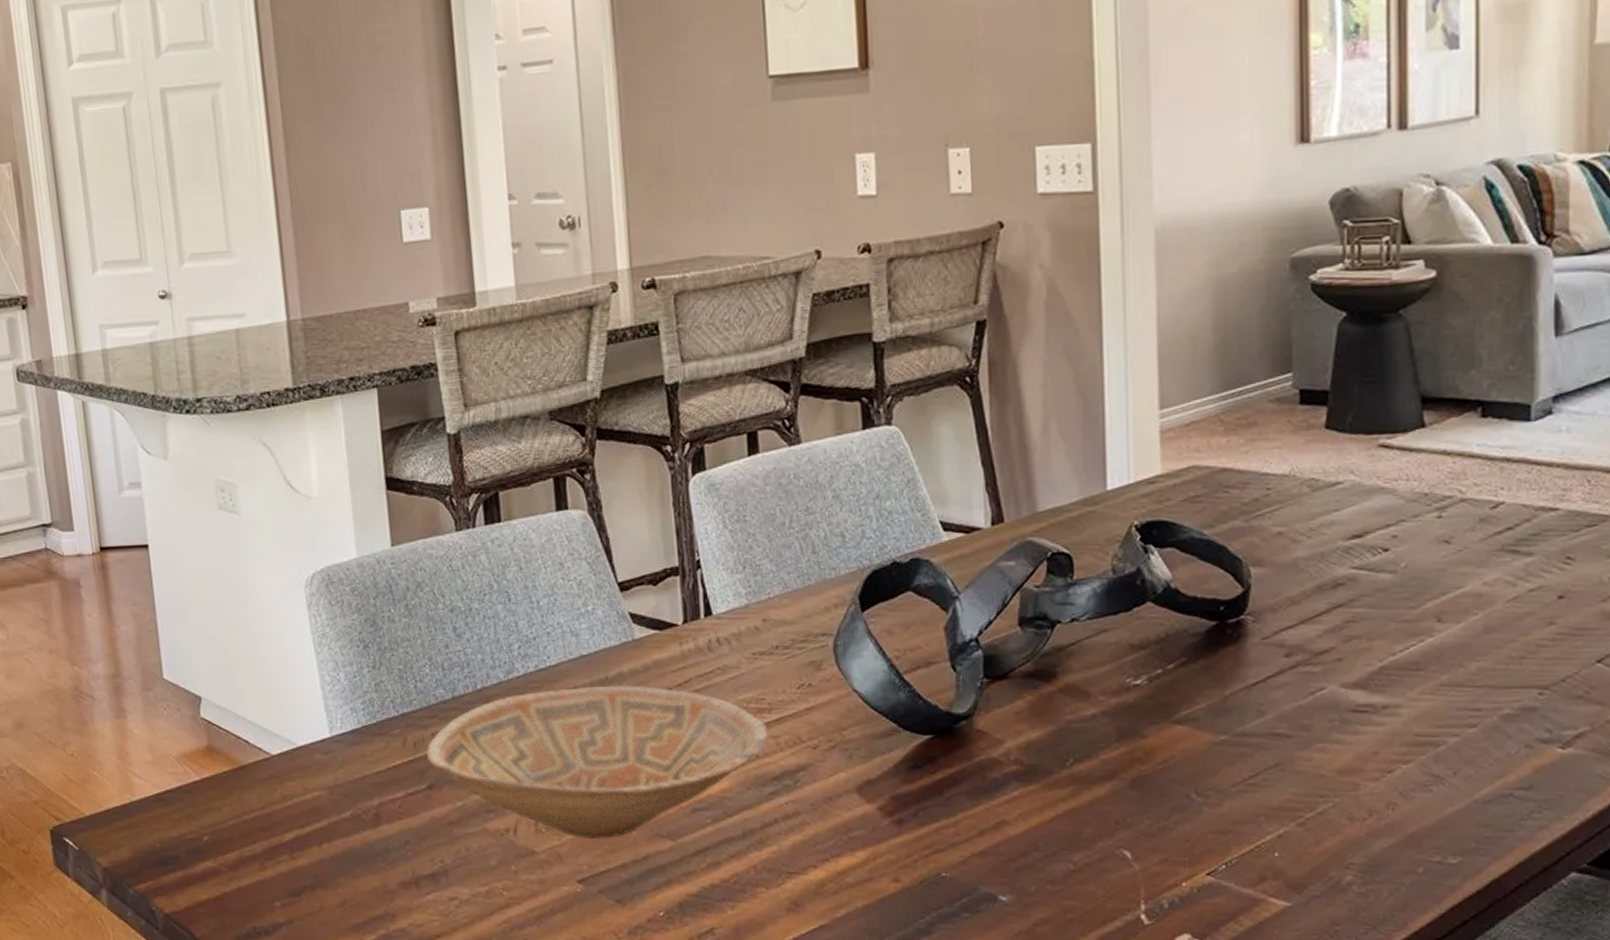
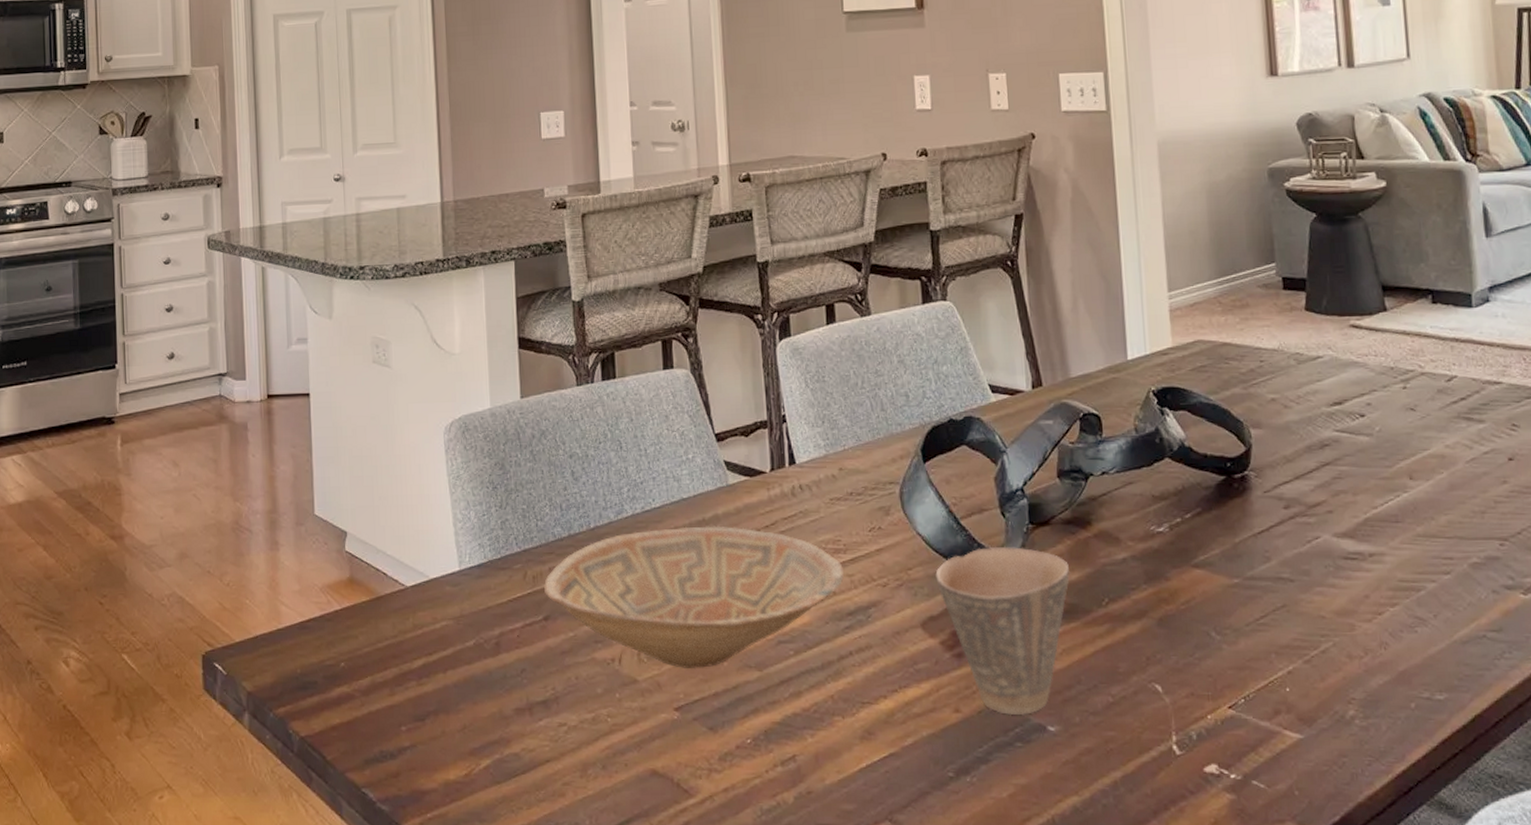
cup: none [874,702,1029,884] -> present [935,546,1069,715]

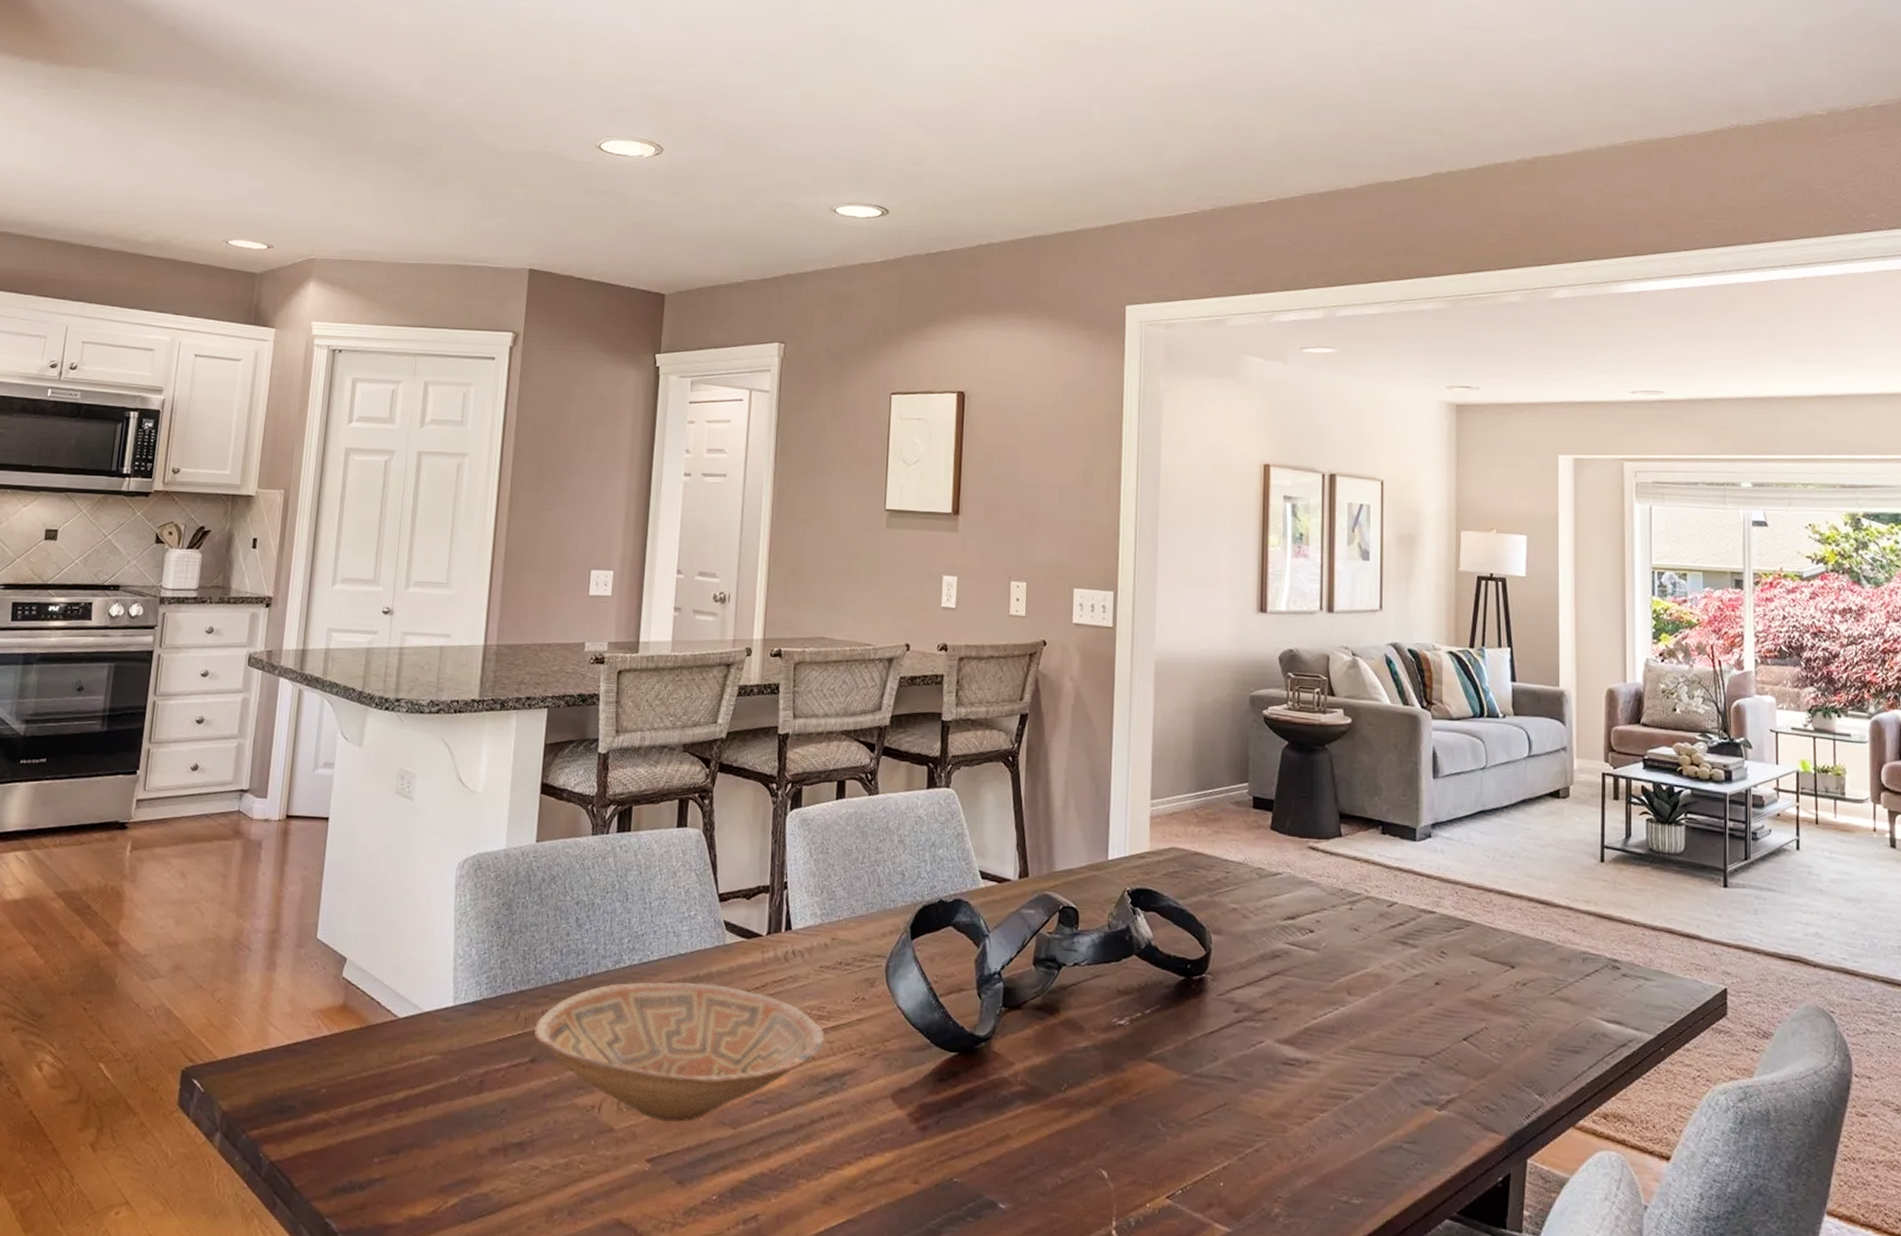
cup: present [935,546,1069,715] -> none [910,1025,1034,1191]

